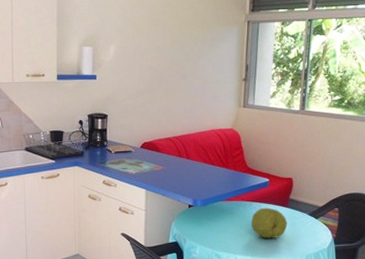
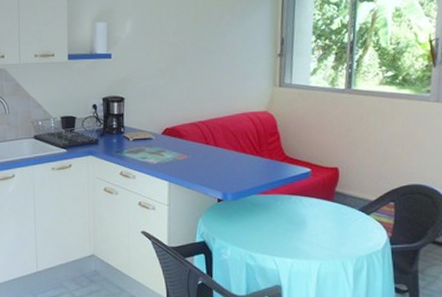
fruit: present [251,207,288,239] -> none [290,202,334,238]

